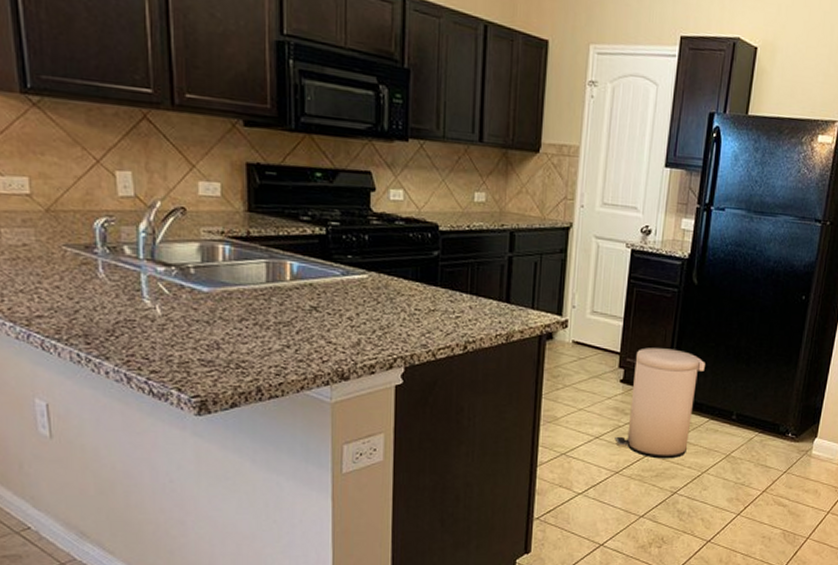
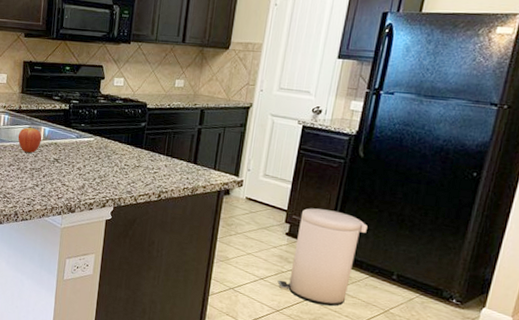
fruit: none [249,260,289,300] -> present [17,126,42,153]

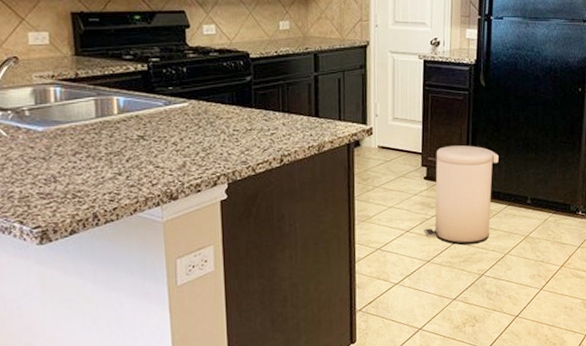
fruit: present [17,126,42,153] -> none [80,97,117,133]

